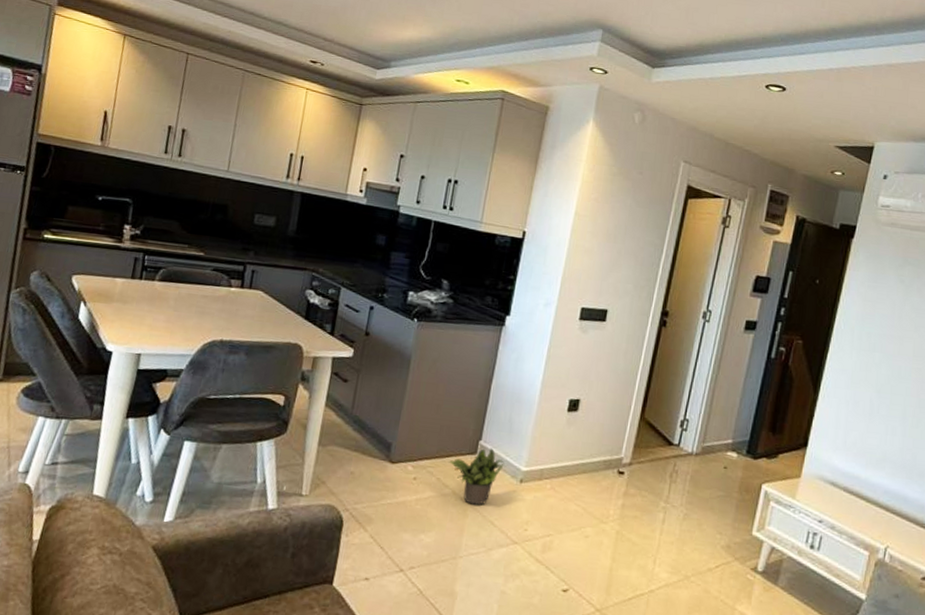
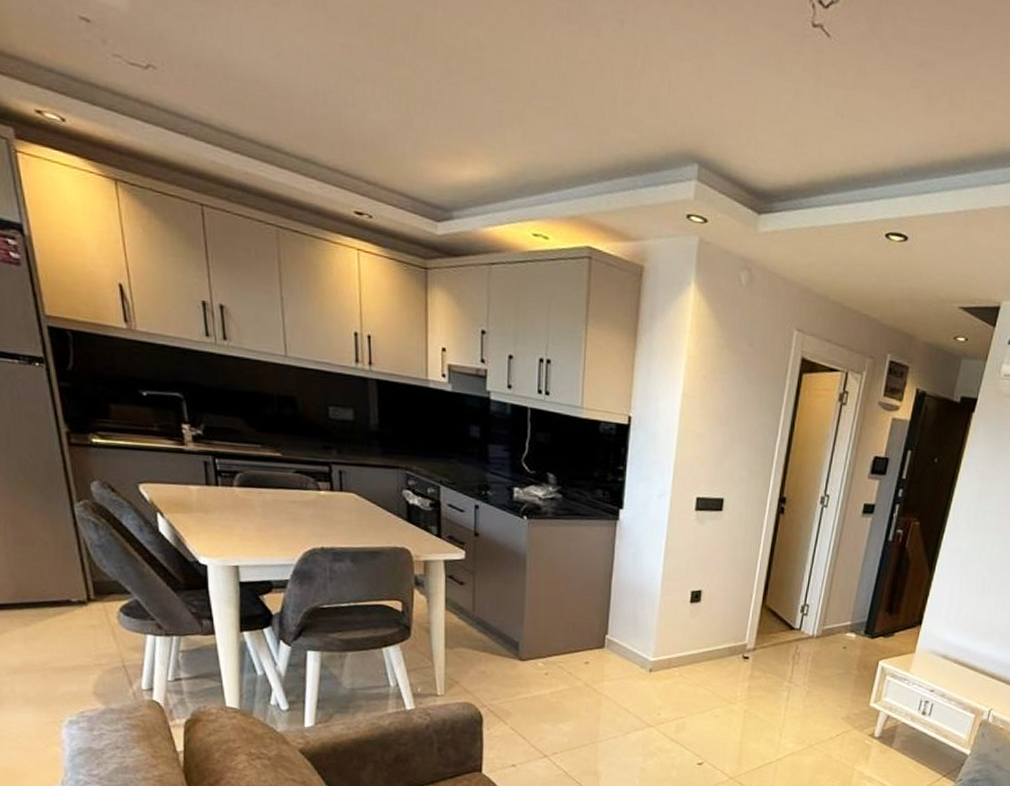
potted plant: present [448,448,505,505] -> none [577,641,633,695]

